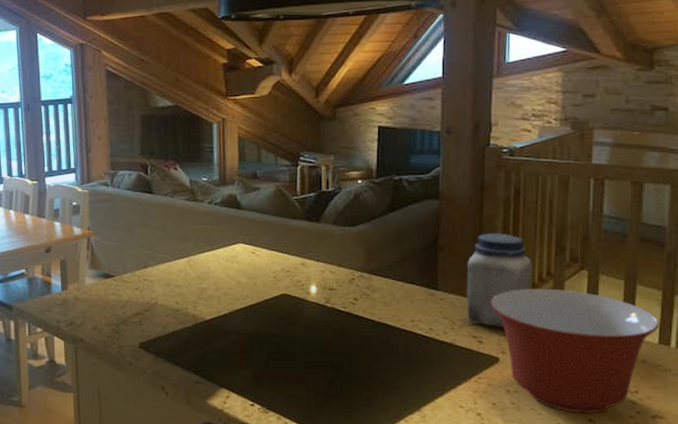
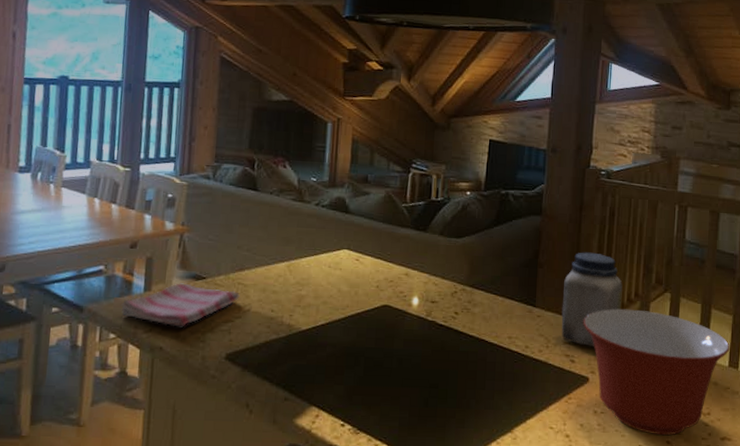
dish towel: none [43,281,146,321] -> present [120,283,240,327]

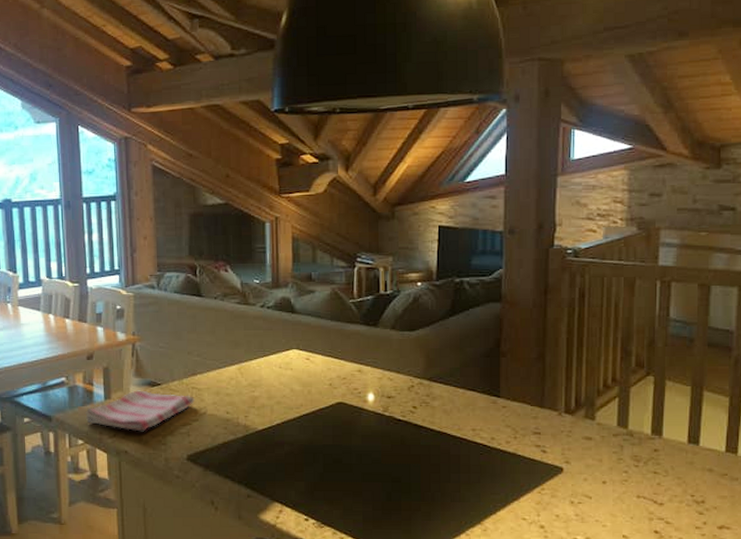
jar: present [561,252,623,348] -> none [529,337,597,437]
mixing bowl: present [583,308,730,436] -> none [553,395,727,525]

